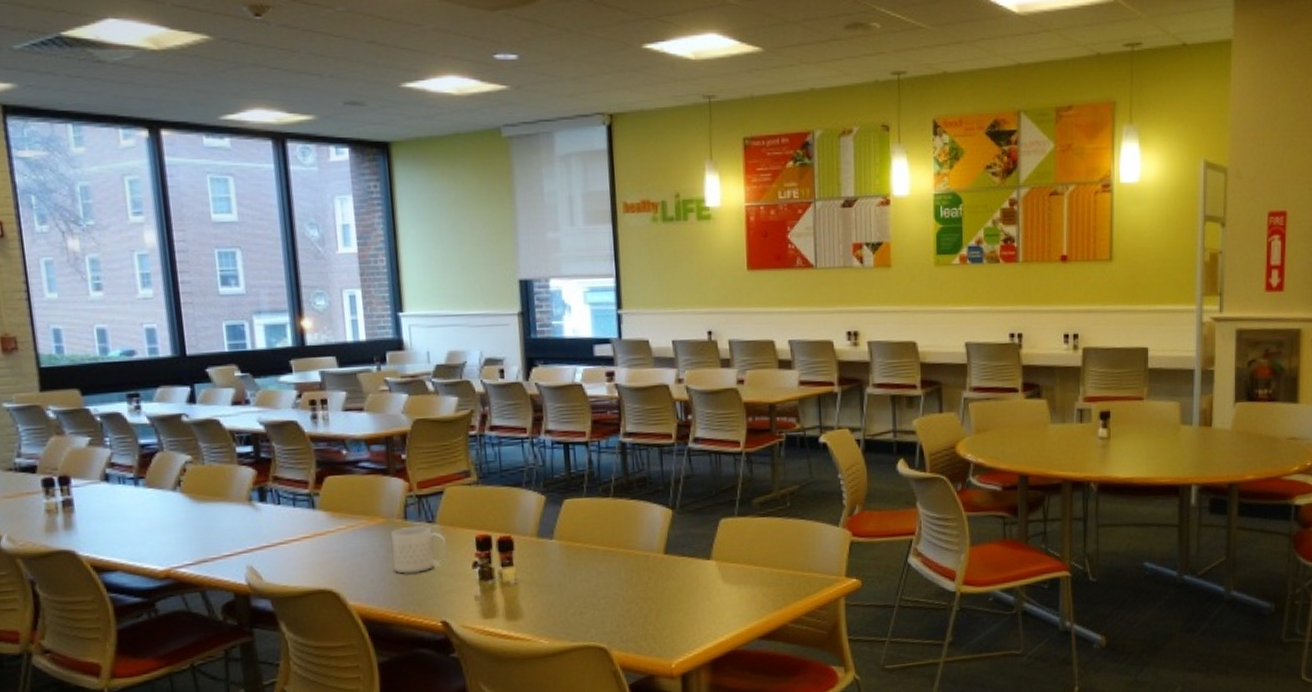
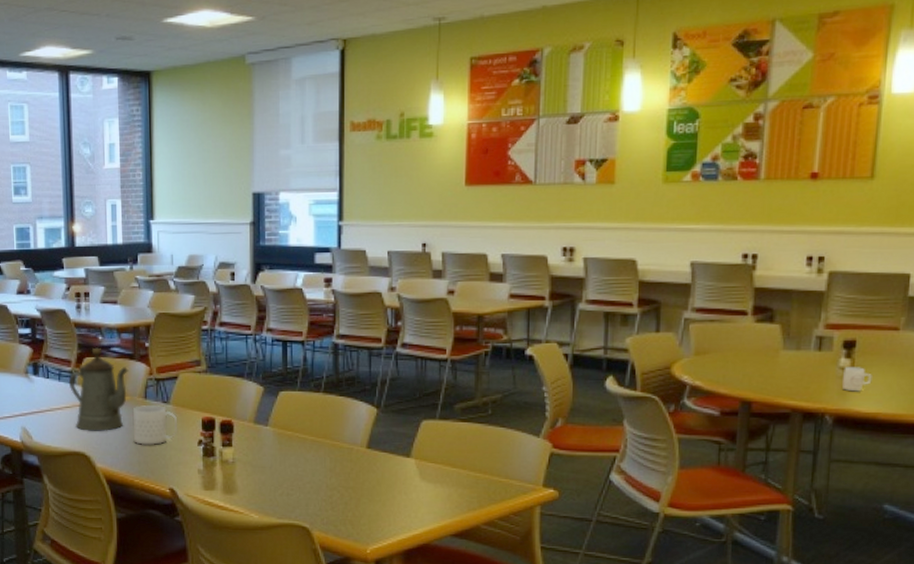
coffee pot: none [307,463,383,564] -> present [69,347,129,431]
mug: none [1101,436,1126,460] -> present [841,367,872,392]

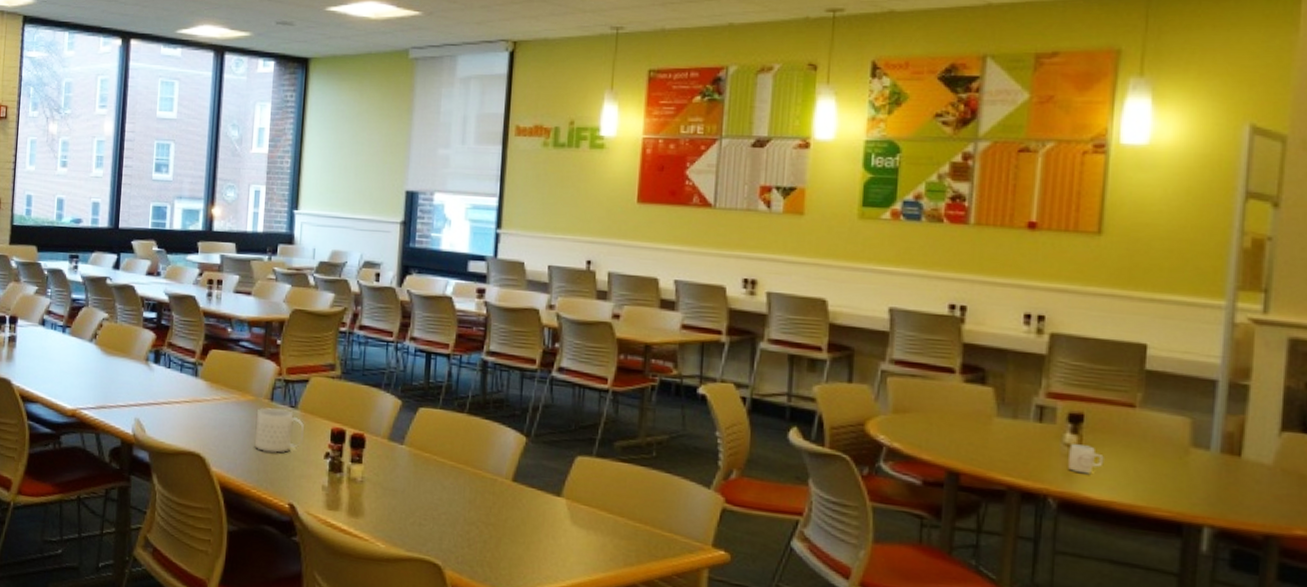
coffee pot: present [69,347,129,431] -> none [191,340,257,432]

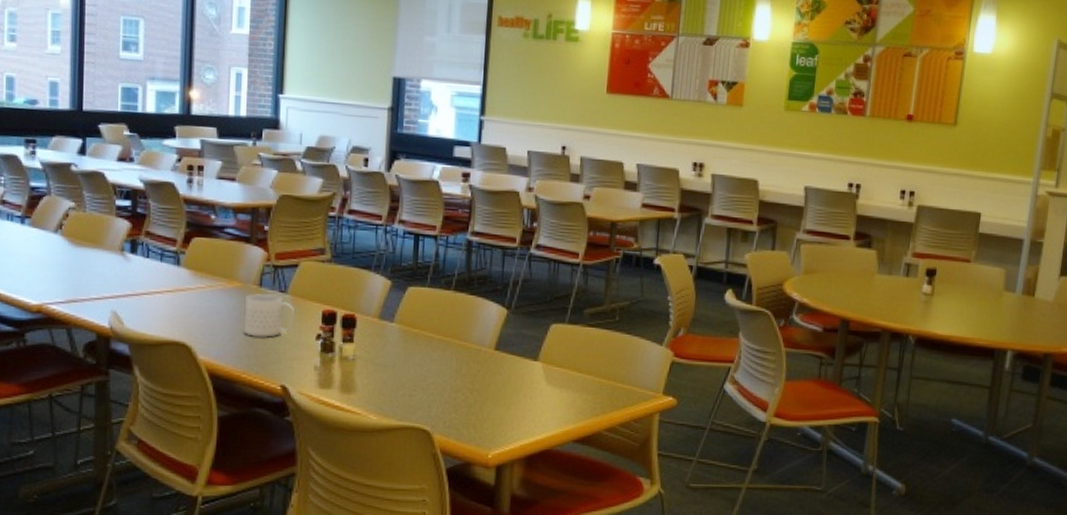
mug: present [1067,444,1104,475] -> none [923,293,948,316]

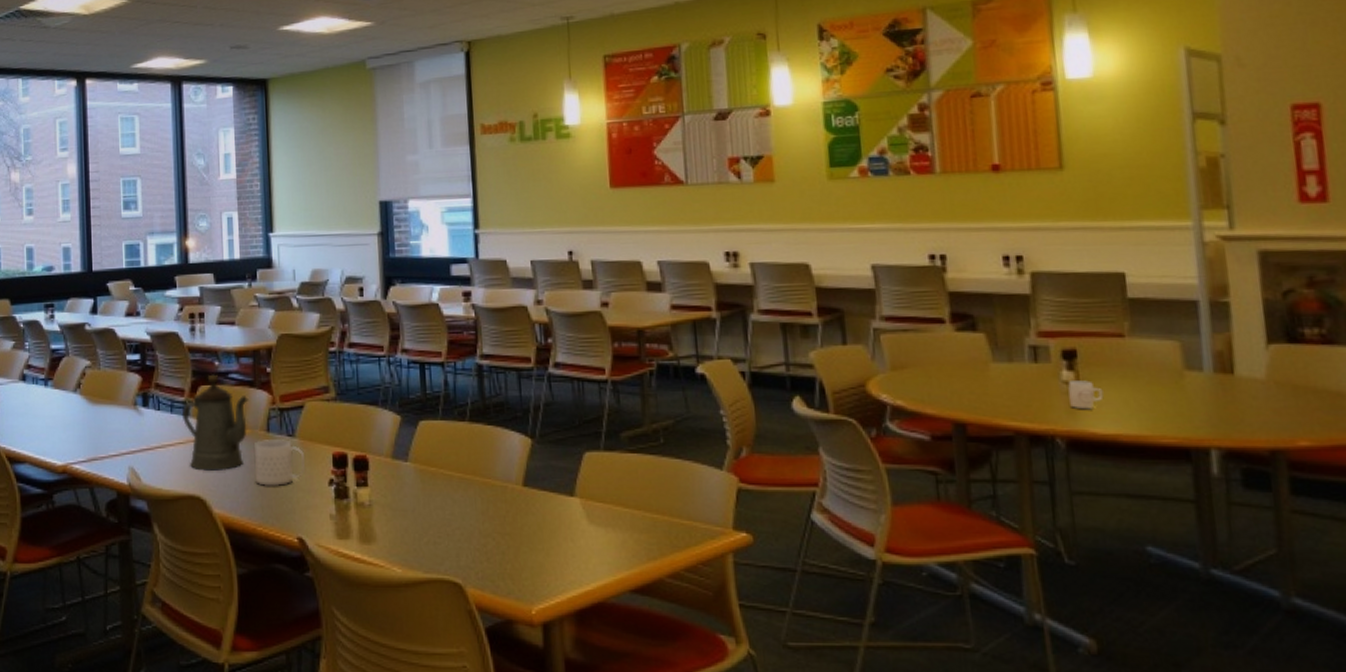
coffee pot: none [173,227,243,320] -> present [183,374,249,471]
mug: none [923,293,948,316] -> present [1067,380,1104,410]

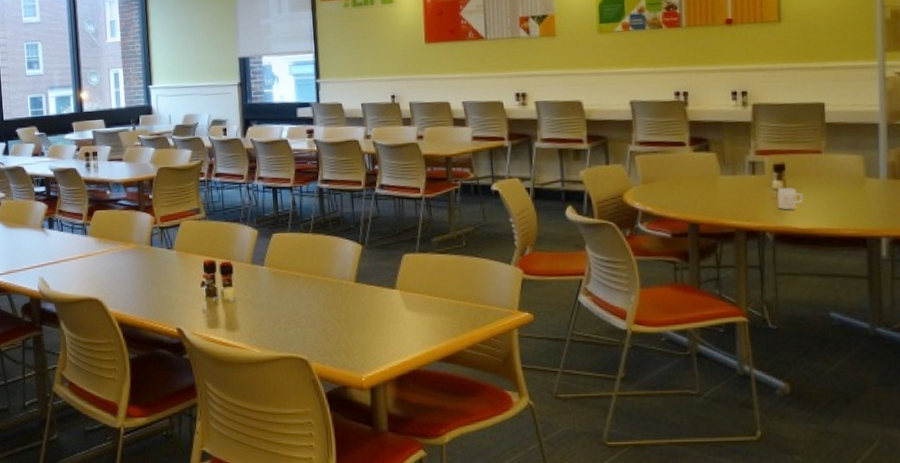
coffee pot: present [183,374,249,471] -> none [81,201,135,278]
mug: present [253,438,306,487] -> none [140,250,183,290]

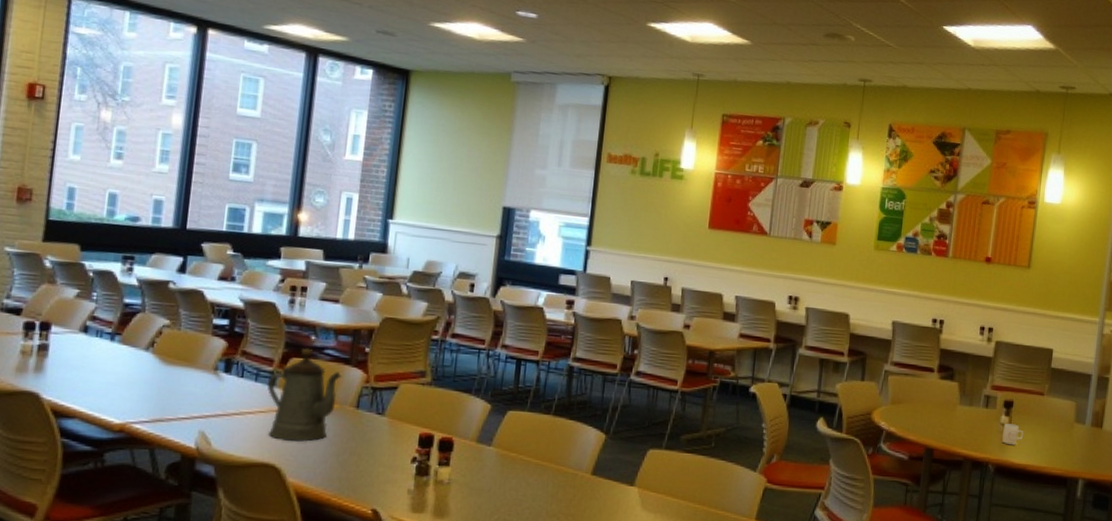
coffee pot: none [81,201,135,278] -> present [267,348,342,442]

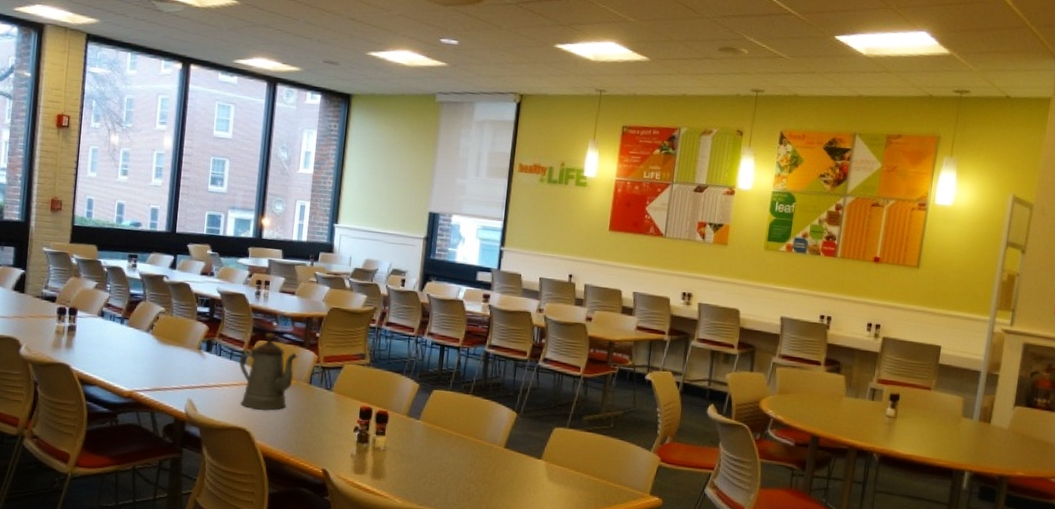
mug: present [1002,423,1024,446] -> none [887,415,910,437]

